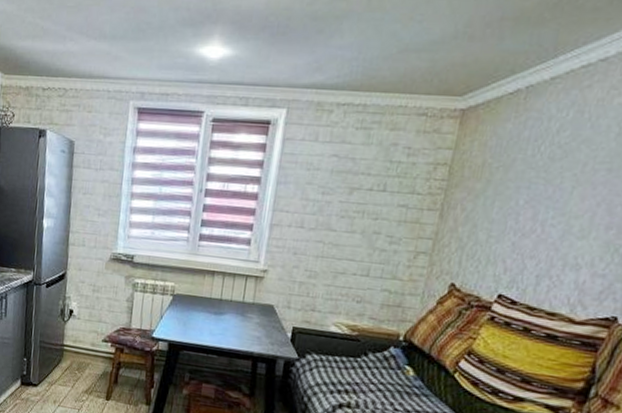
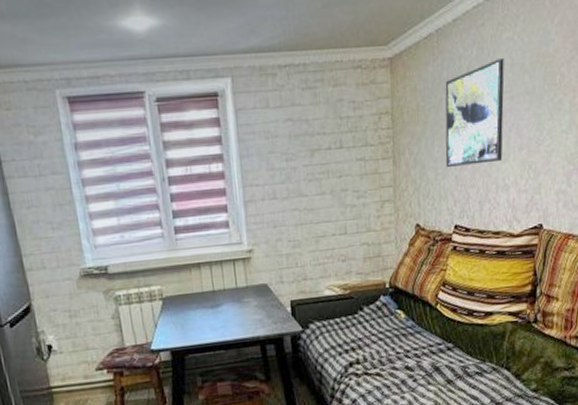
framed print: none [503,124,609,237] -> present [445,57,505,167]

